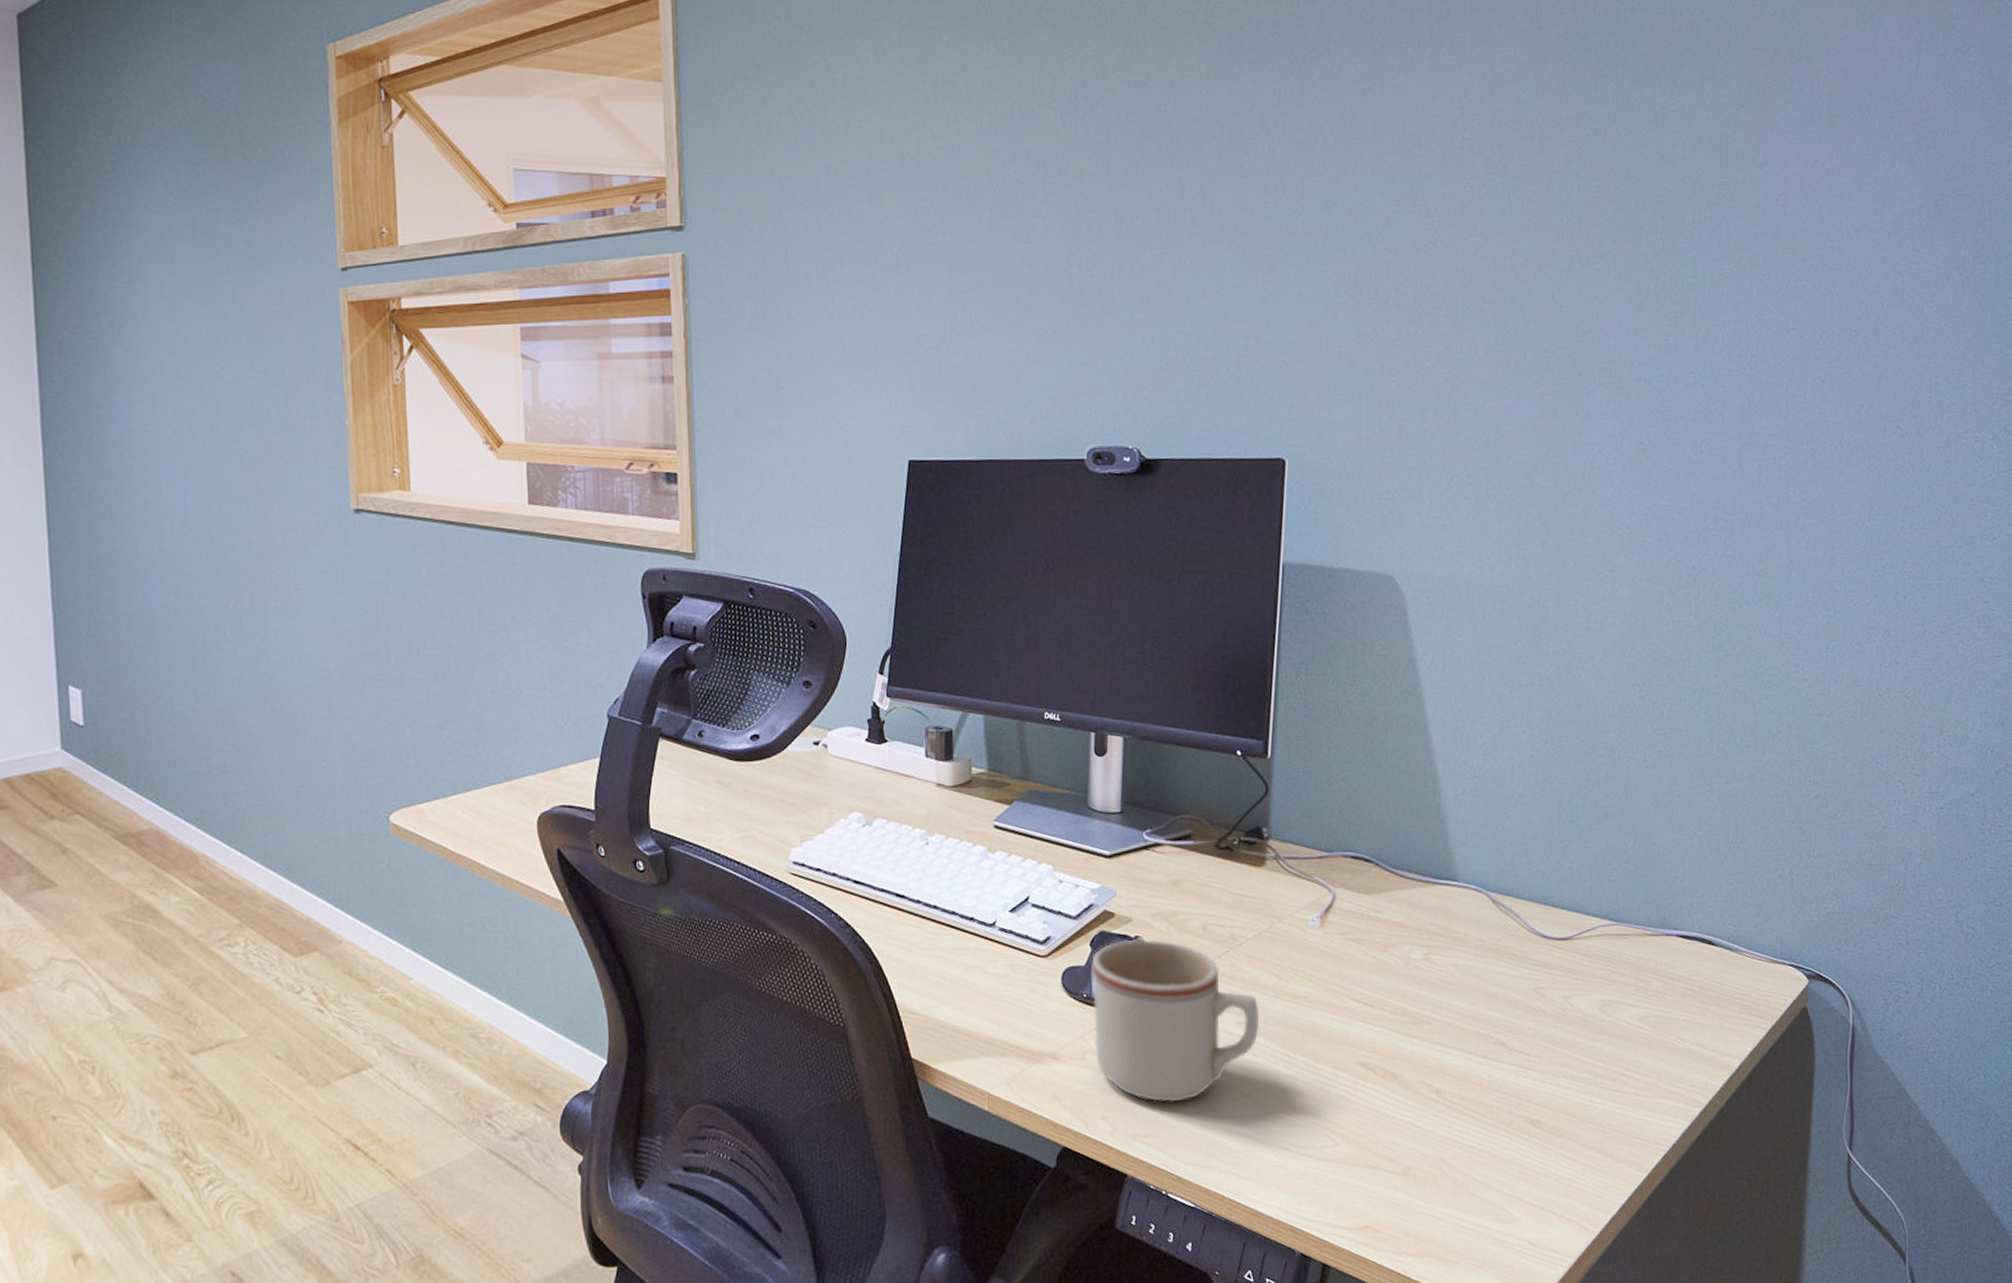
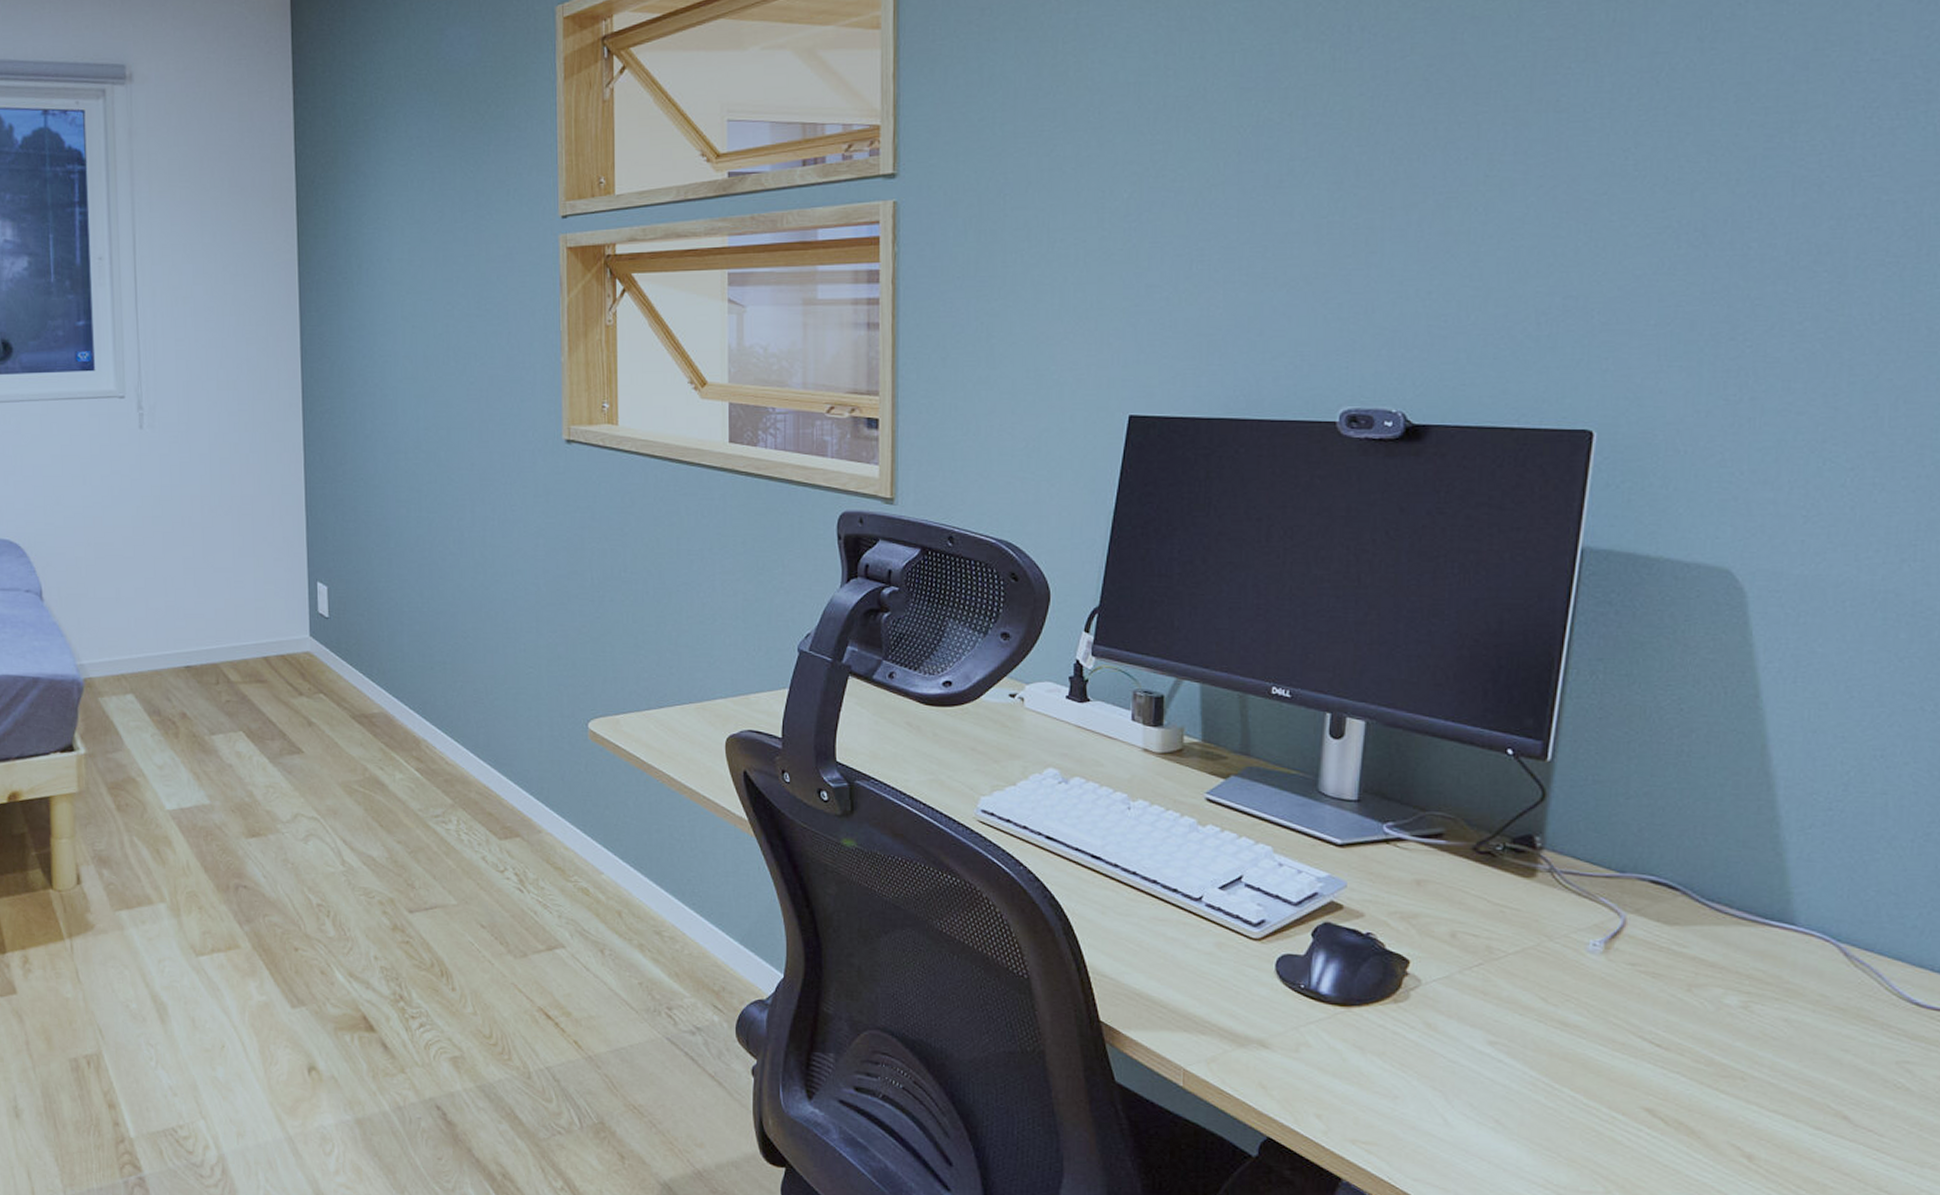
mug: present [1091,938,1260,1103] -> none [1312,935,1518,1115]

